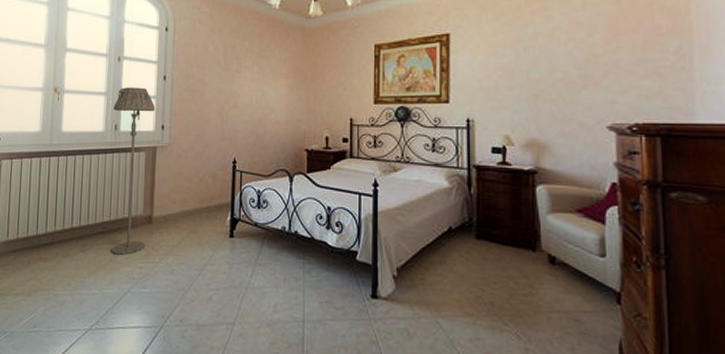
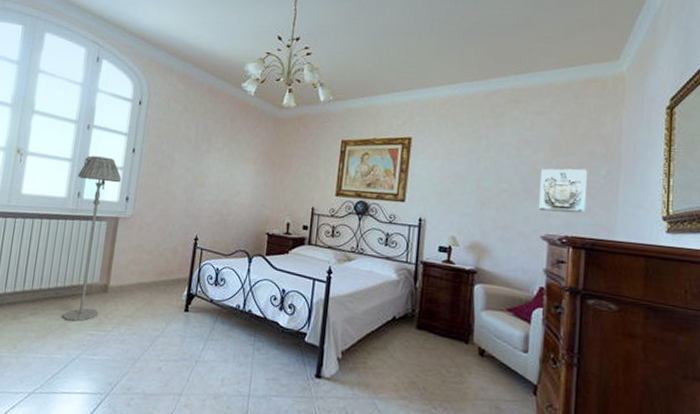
wall sculpture: none [598,47,656,99] -> present [538,168,588,214]

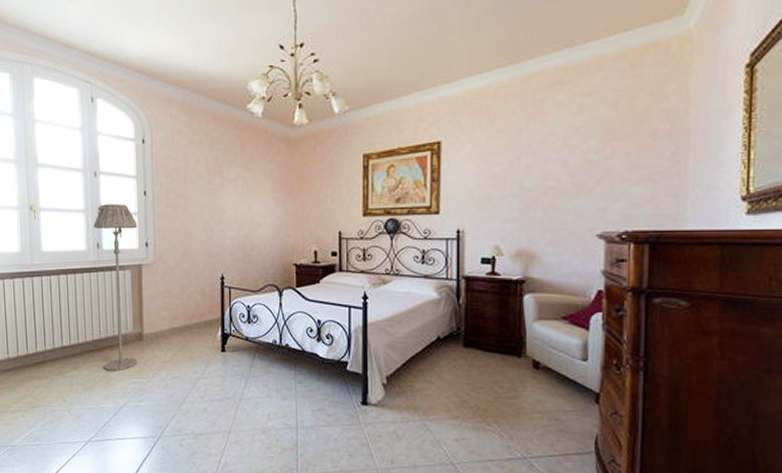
wall sculpture: present [538,168,588,214] -> none [592,152,650,207]

